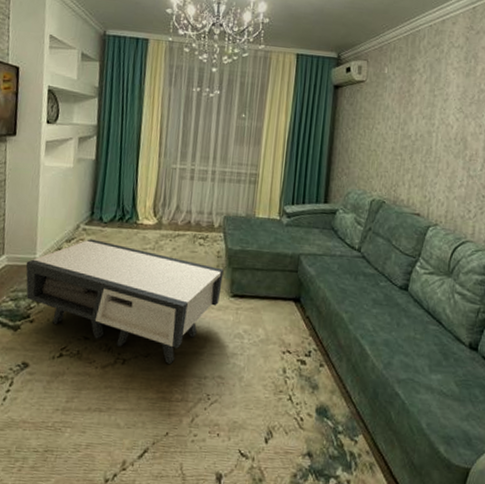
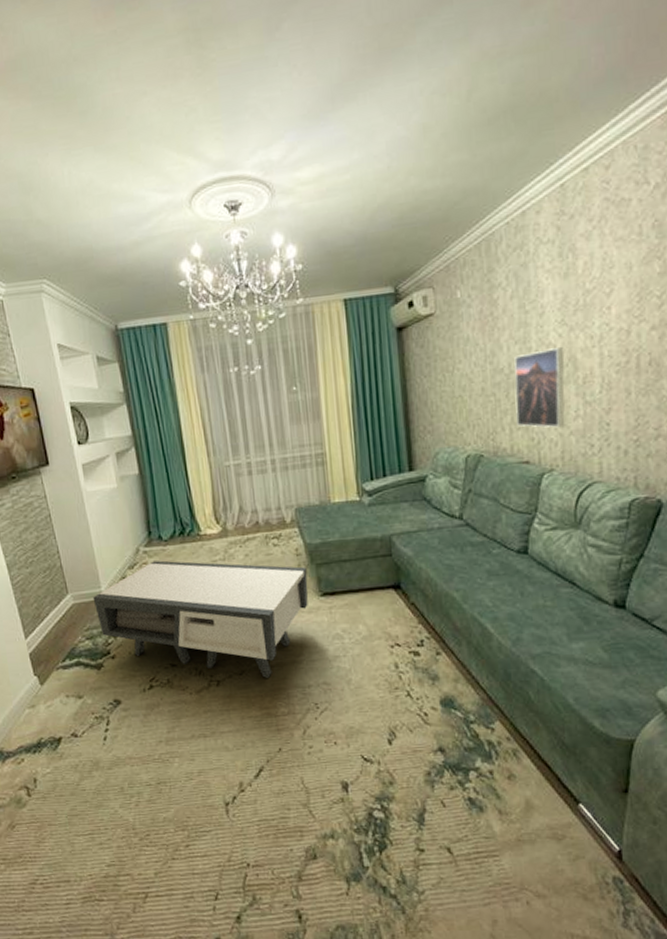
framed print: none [415,128,459,192] -> present [514,347,565,428]

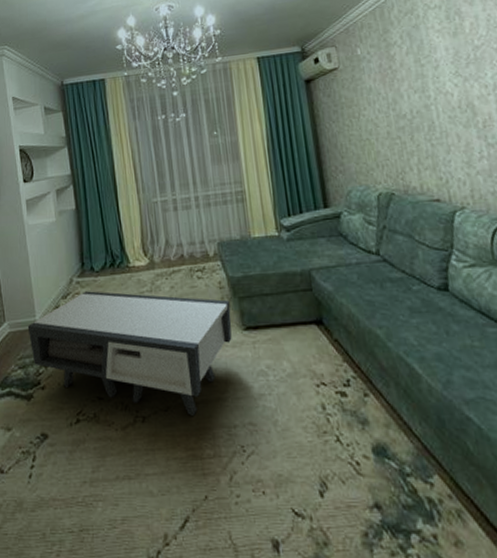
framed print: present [514,347,565,428] -> none [415,95,470,168]

